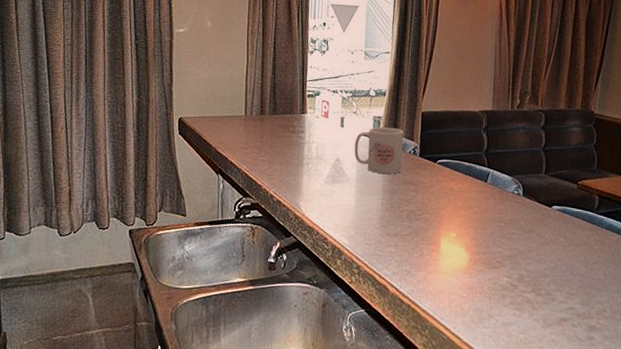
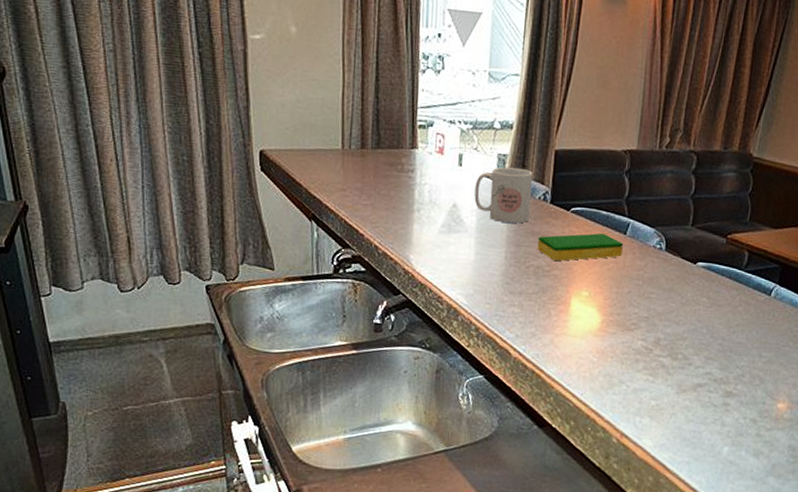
dish sponge: none [409,181,486,207] -> present [537,233,624,262]

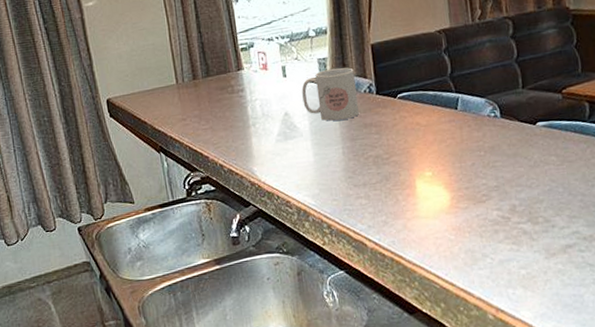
dish sponge: present [537,233,624,262] -> none [371,112,458,148]

